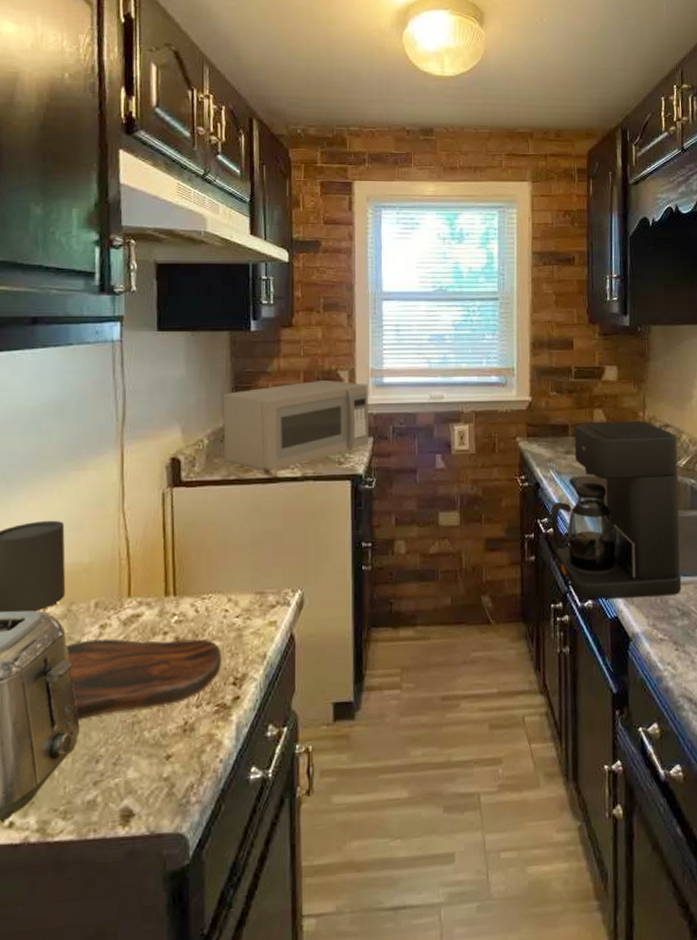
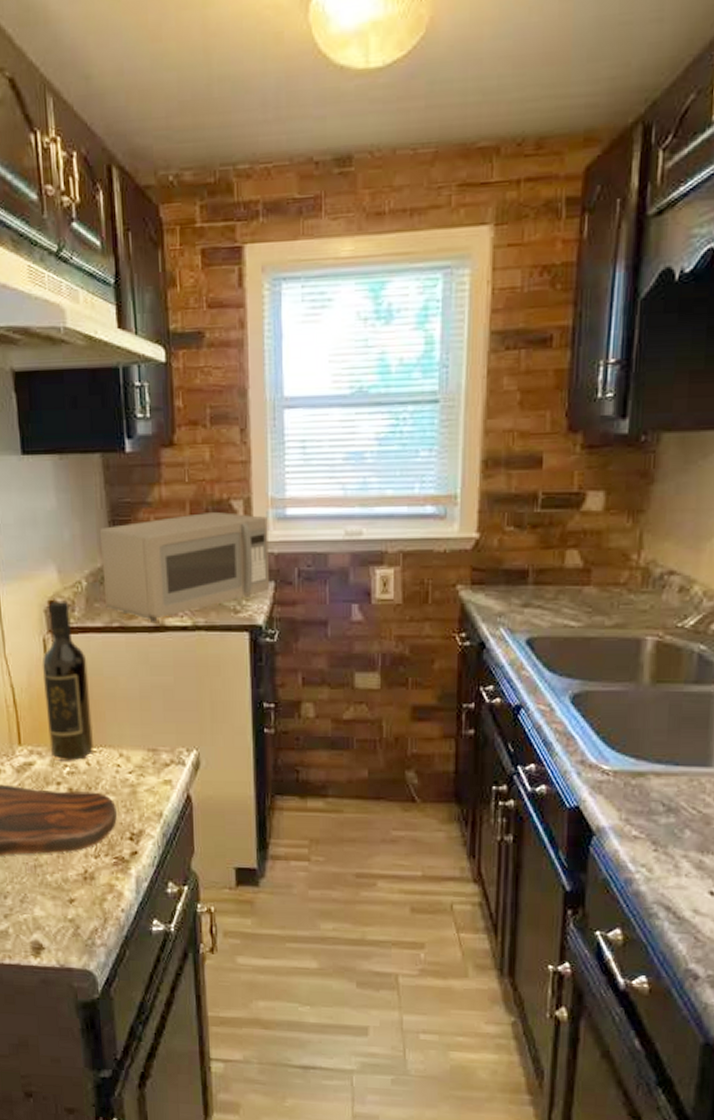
wine bottle: none [158,457,205,610] -> present [41,600,94,761]
coffee maker: present [550,421,682,600] -> none [497,566,686,787]

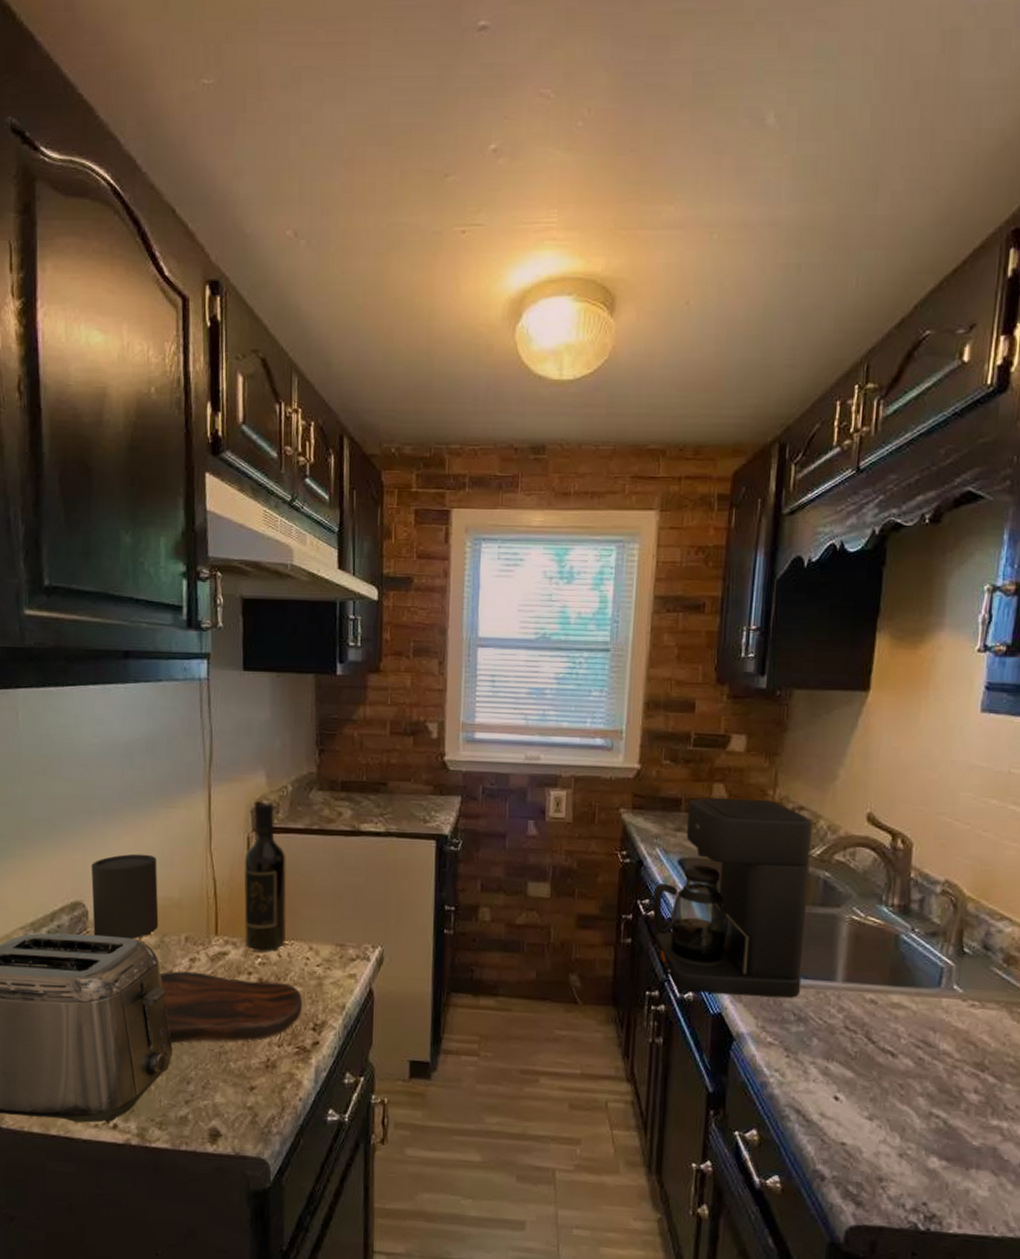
microwave: present [99,511,269,622] -> none [307,731,458,827]
coffee maker: none [497,566,686,787] -> present [652,798,814,998]

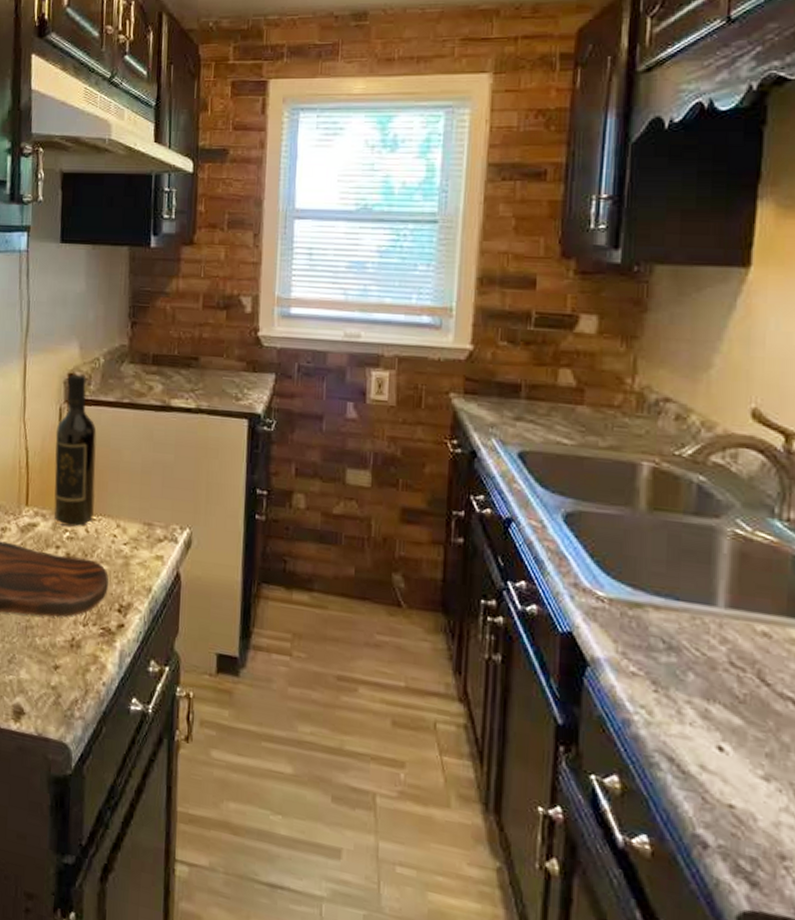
coffee maker: present [652,798,814,998] -> none [488,384,683,622]

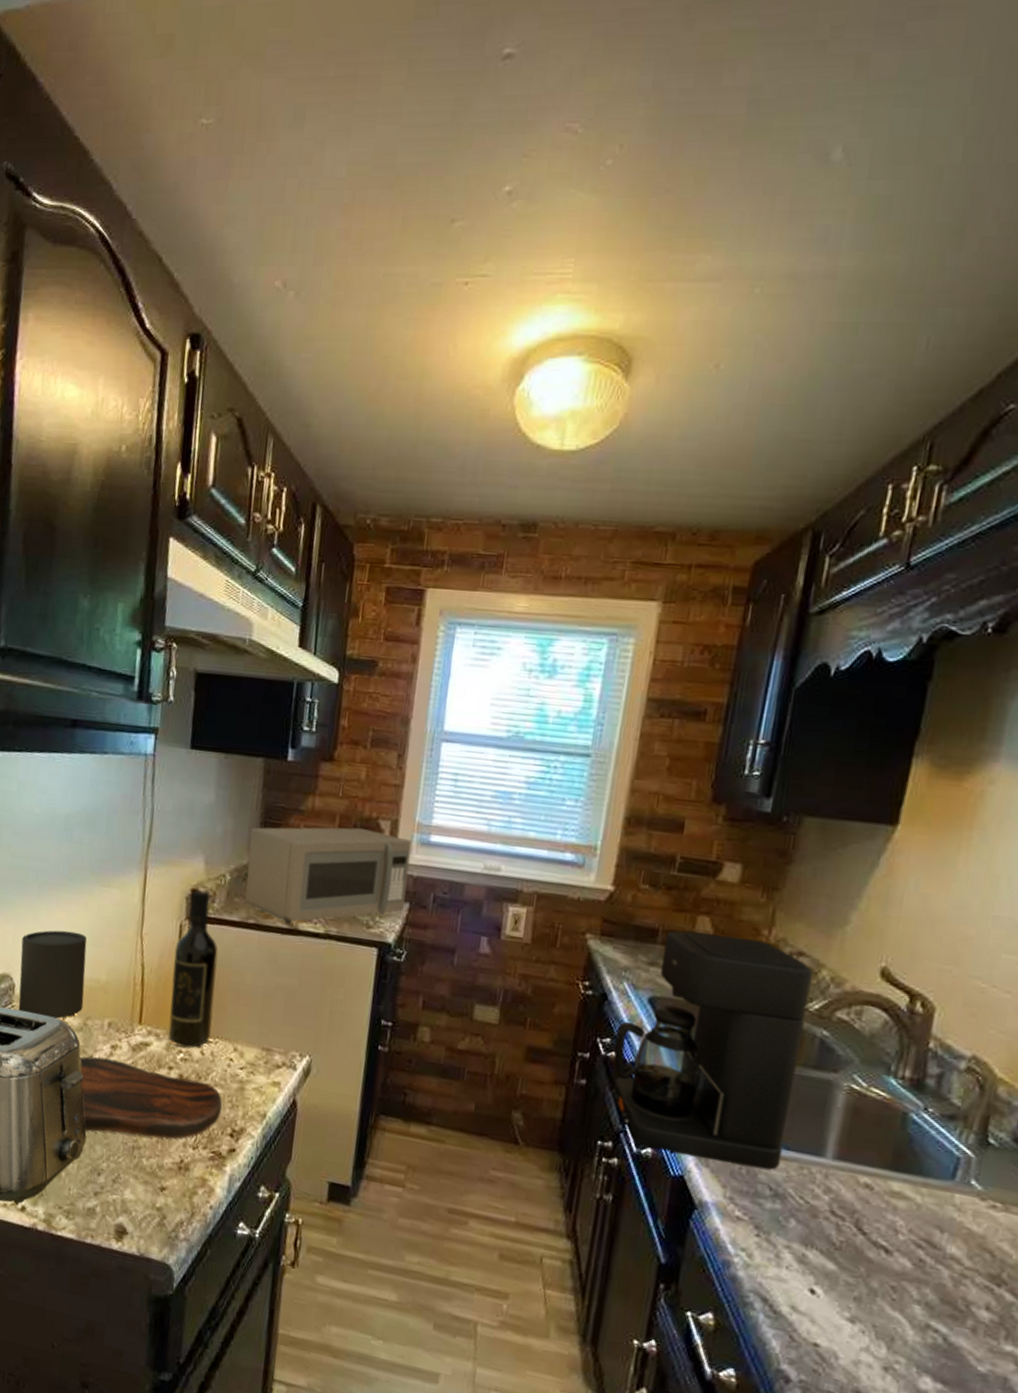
microwave: none [119,305,273,402] -> present [245,827,412,925]
coffee maker: none [488,384,683,622] -> present [610,931,814,1170]

